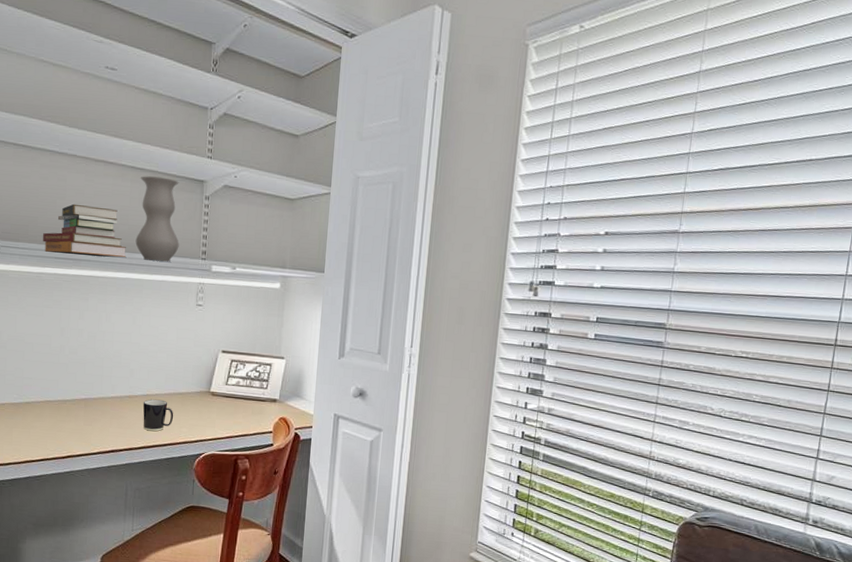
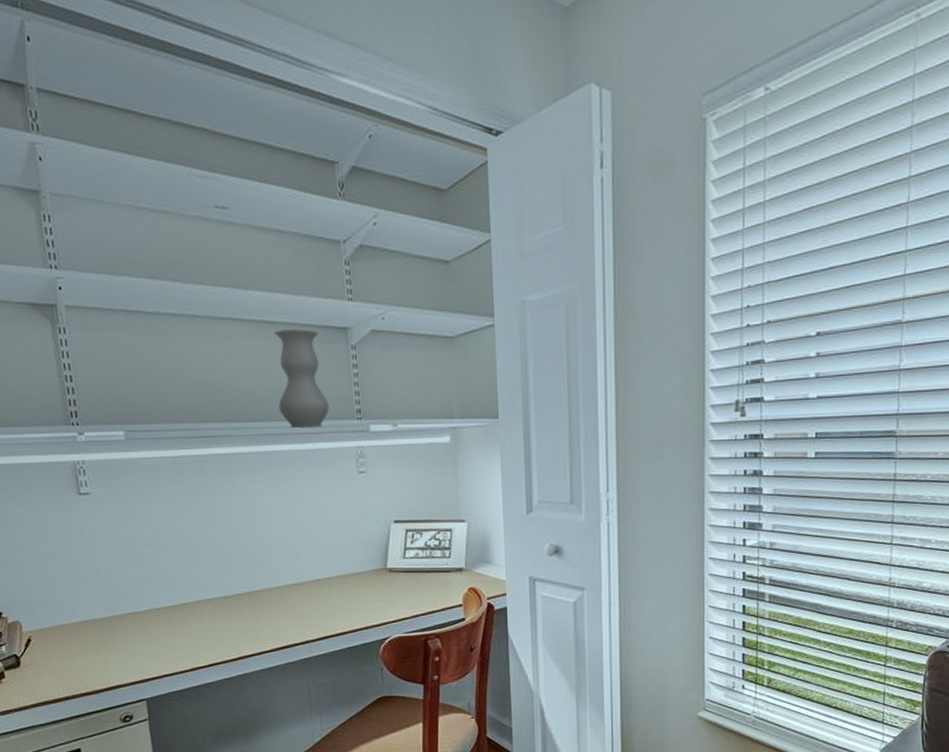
books: present [43,203,127,258] -> none [173,372,271,432]
mug: present [142,399,174,432] -> none [313,583,350,620]

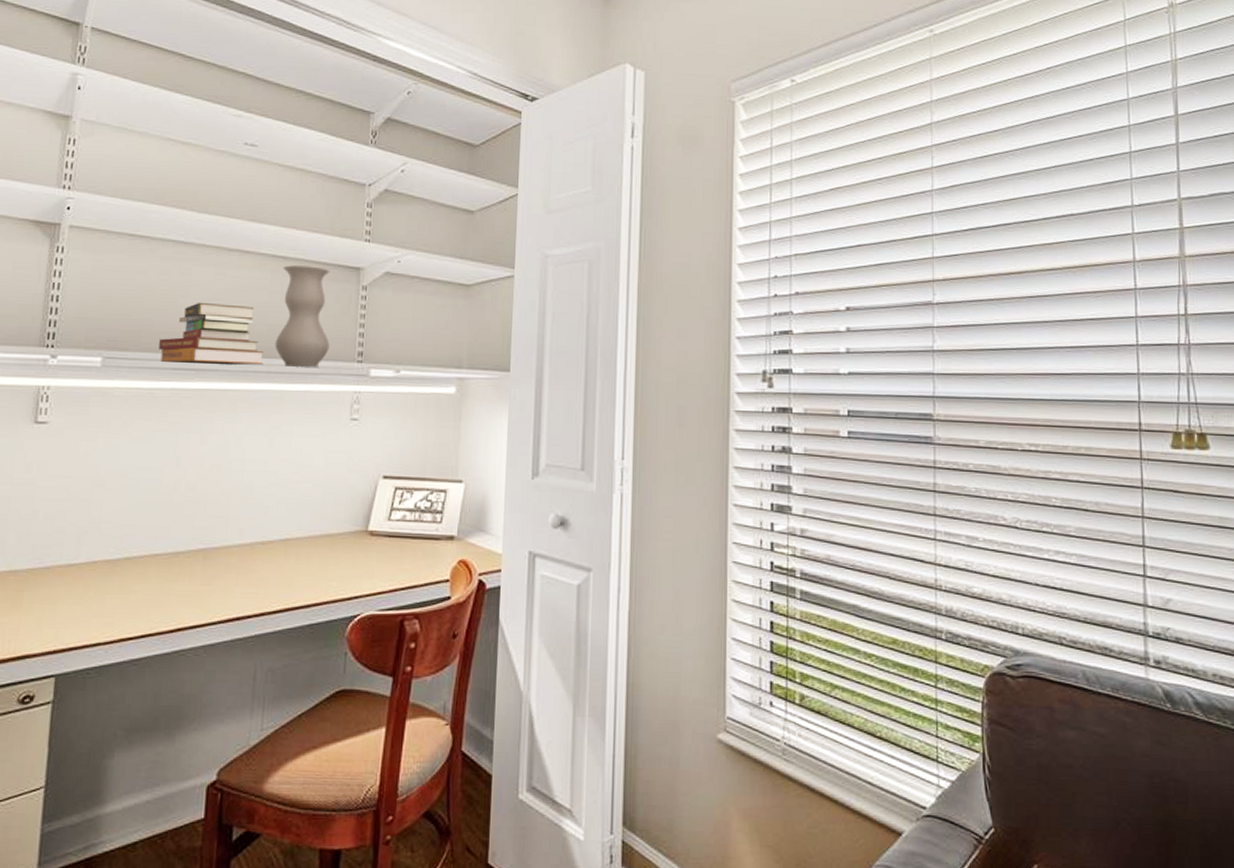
books: none [173,372,271,432] -> present [159,302,264,366]

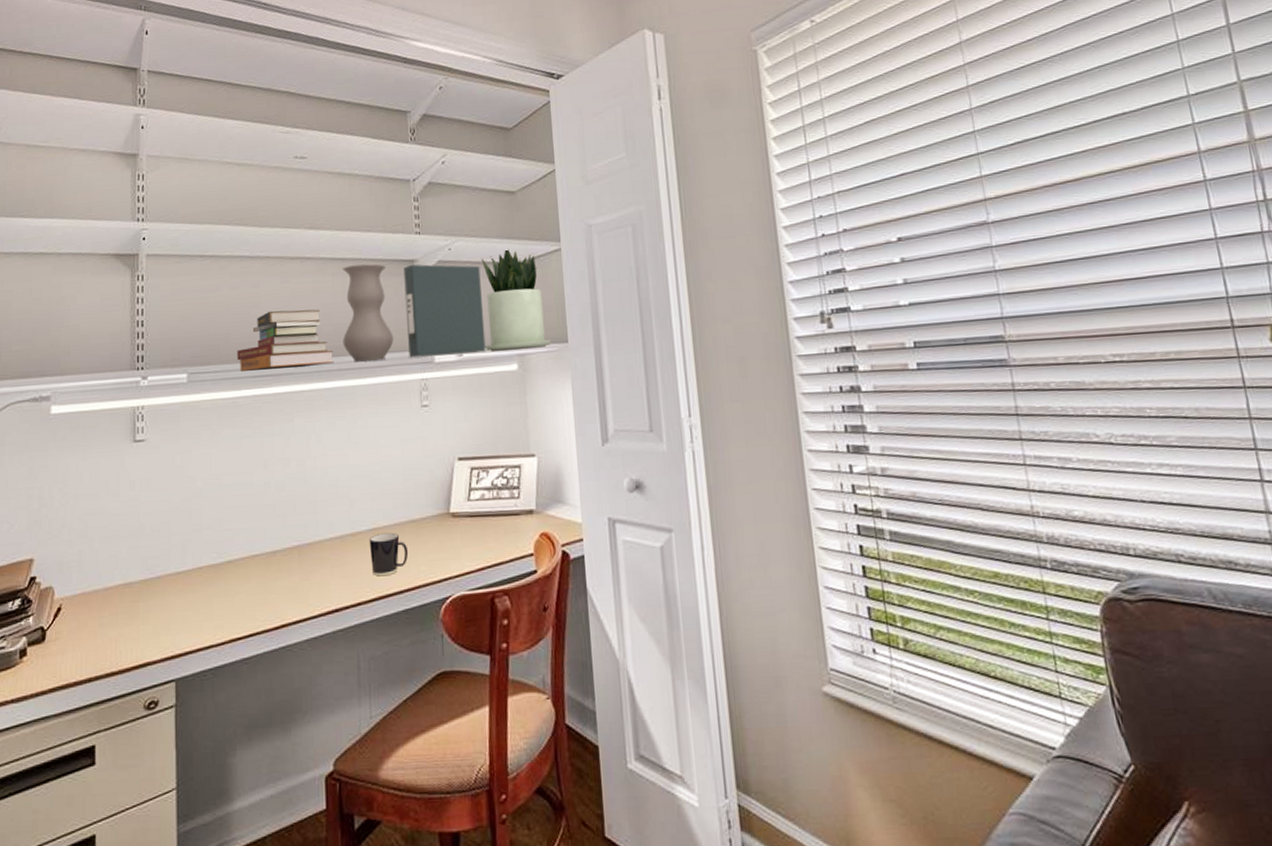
mug: none [279,544,321,589] -> present [369,532,409,577]
binder: none [344,272,428,371] -> present [404,264,486,358]
planter: none [424,269,494,374] -> present [481,249,552,353]

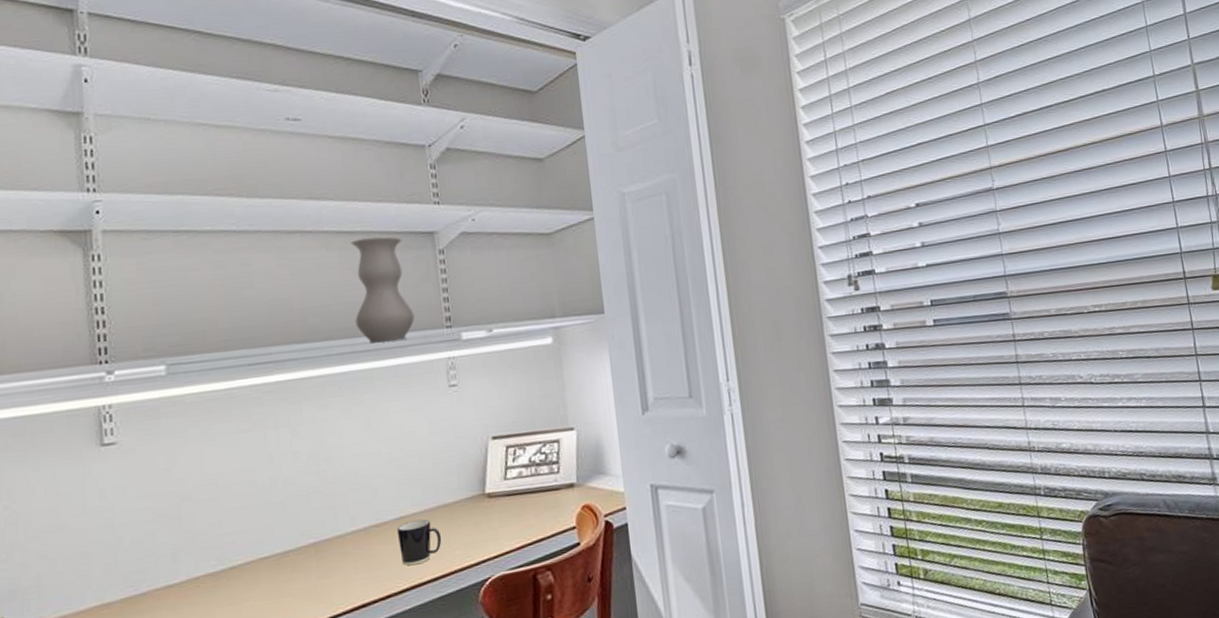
books: present [237,309,334,371] -> none [227,287,347,360]
binder: present [404,264,486,358] -> none [422,236,518,336]
planter: present [481,249,552,353] -> none [508,219,588,327]

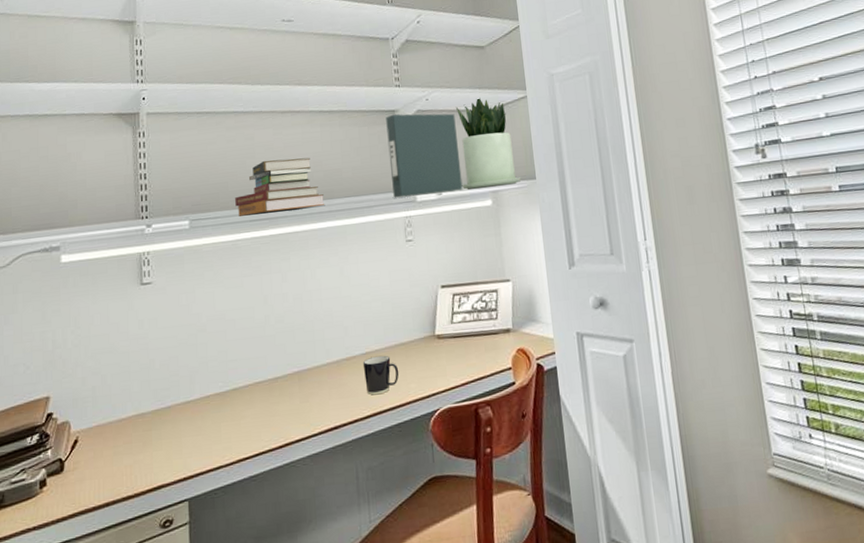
books: none [227,287,347,360] -> present [235,157,325,216]
vase: present [351,236,415,343] -> none [330,115,379,204]
binder: none [422,236,518,336] -> present [386,113,463,198]
planter: none [508,219,588,327] -> present [455,98,522,191]

